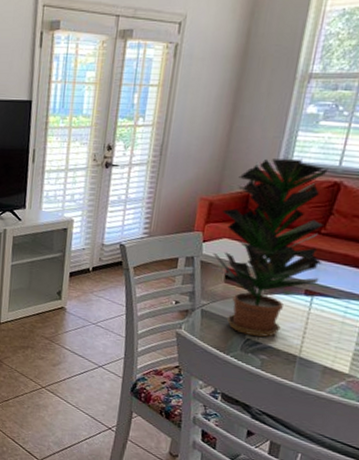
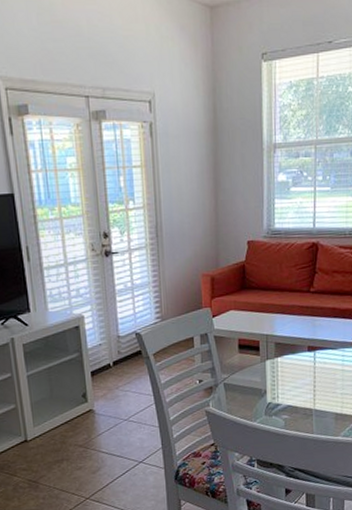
potted plant: present [204,158,328,337] -> none [217,225,317,400]

